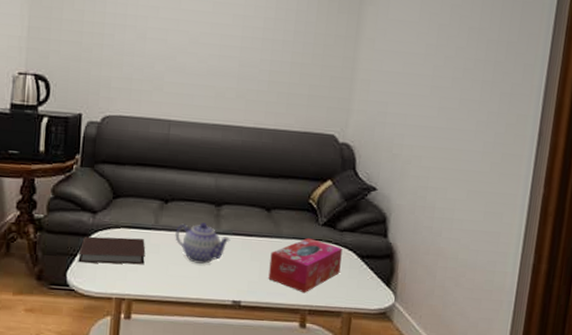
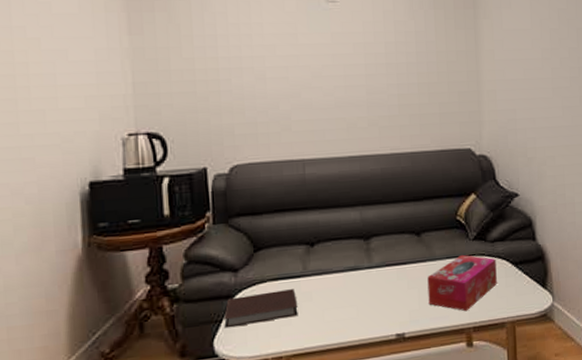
teapot: present [175,222,231,264] -> none [326,259,385,304]

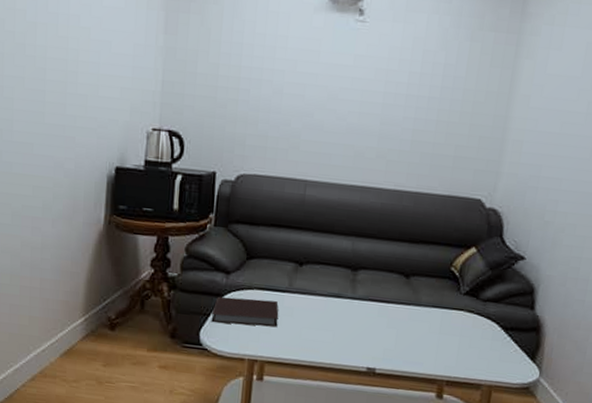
tissue box: present [427,254,497,312] -> none [405,306,485,364]

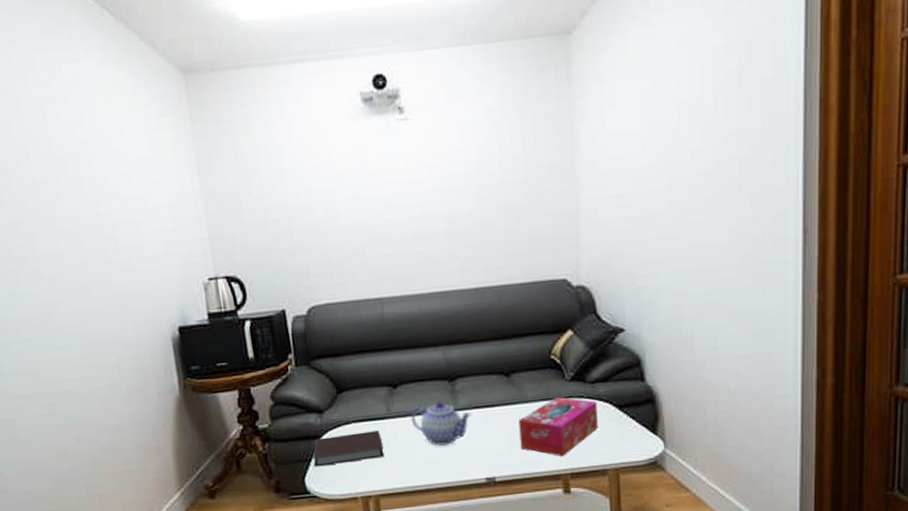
teapot: none [309,287,367,329] -> present [411,401,472,446]
tissue box: none [405,306,485,364] -> present [518,396,598,457]

